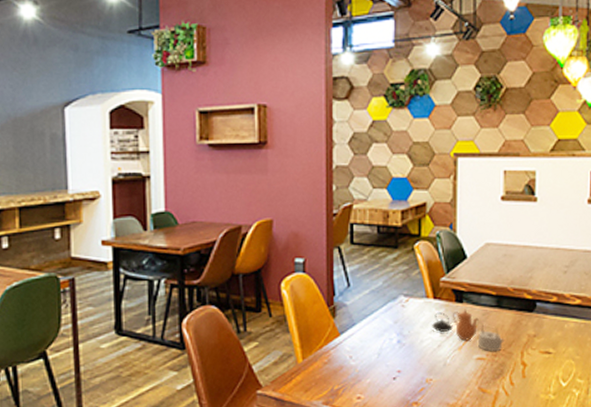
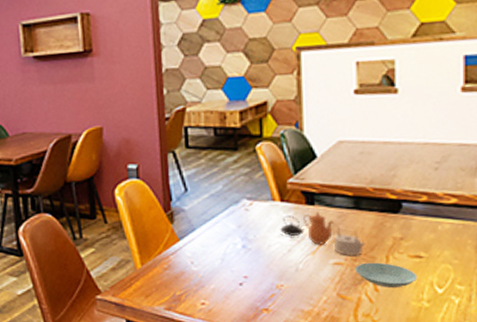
saucer: none [494,357,546,381] -> present [354,262,417,288]

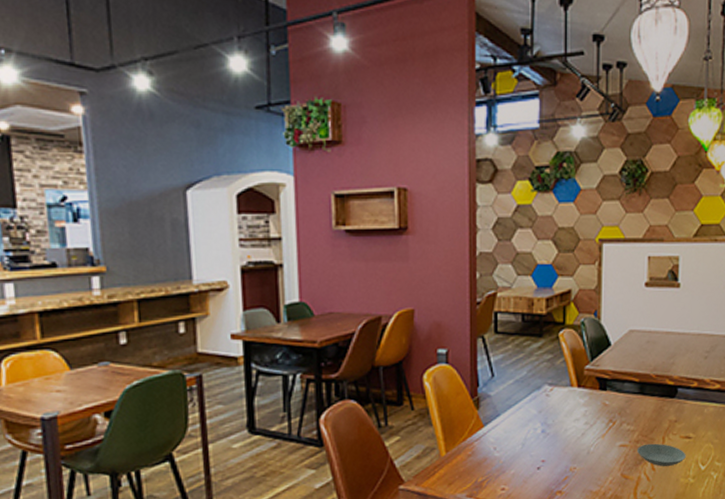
teapot: present [280,211,365,257] -> none [576,396,646,439]

